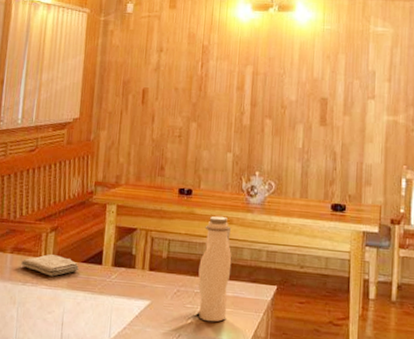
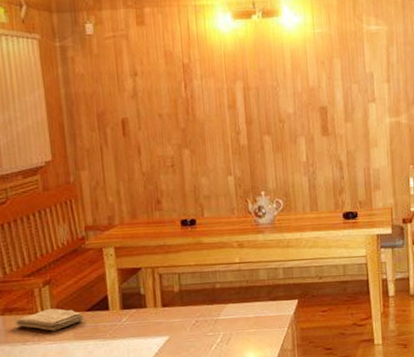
water bottle: present [198,215,232,322] -> none [215,241,251,345]

